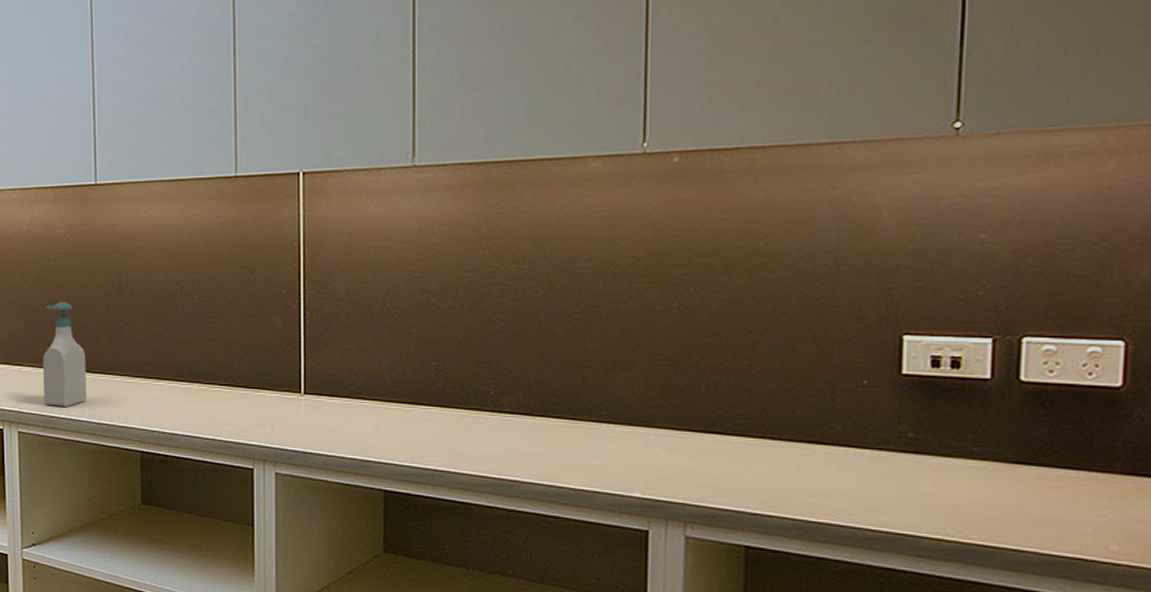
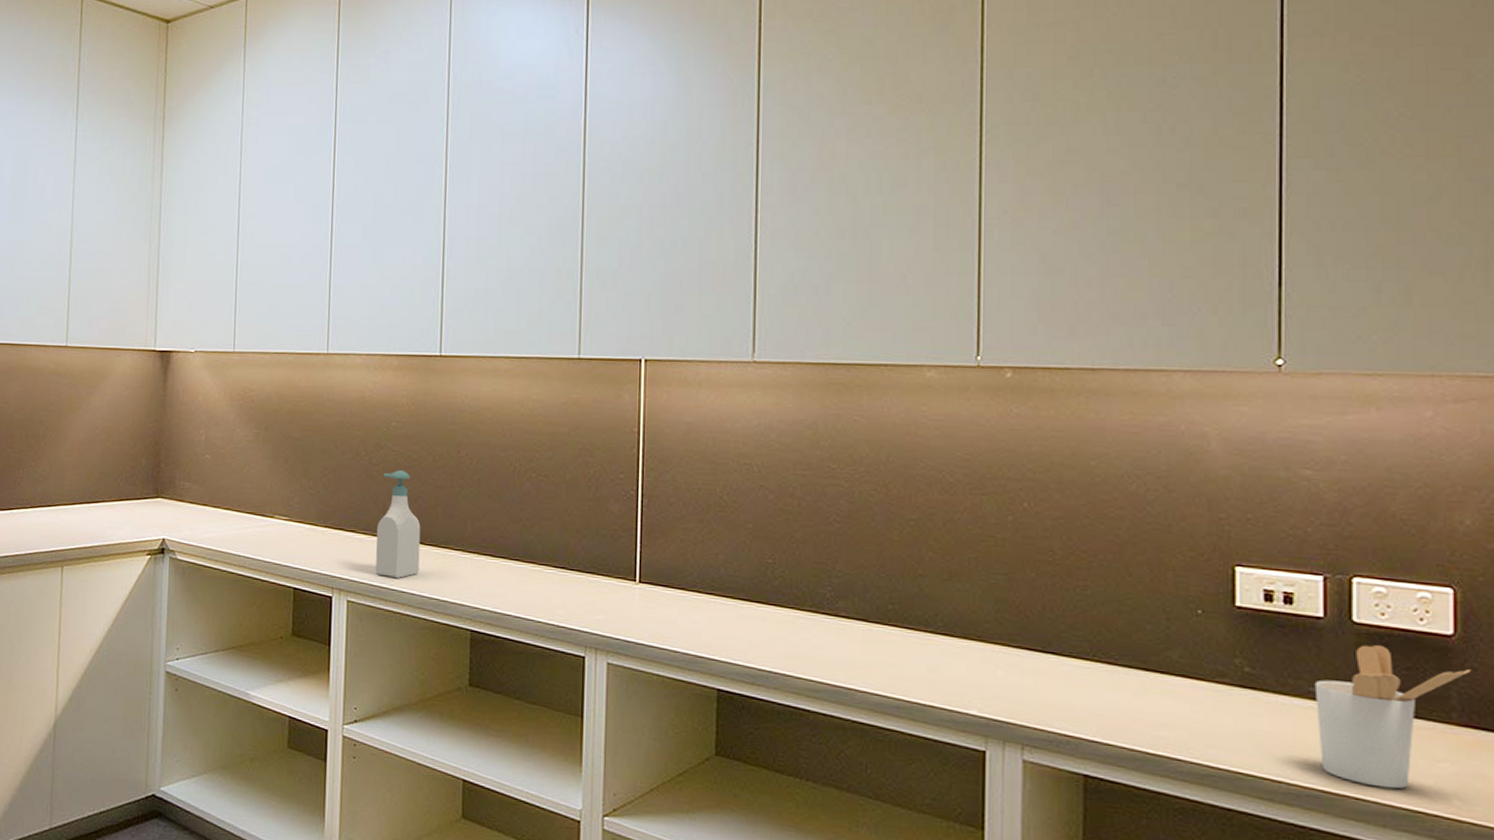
utensil holder: none [978,402,1137,539] -> present [1314,644,1470,790]

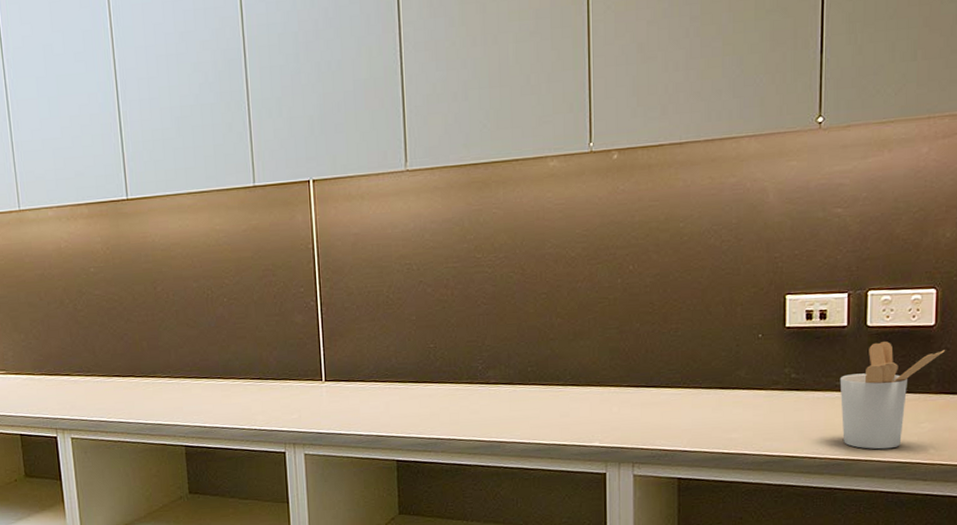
soap bottle: present [375,470,421,578] -> none [89,312,133,411]

